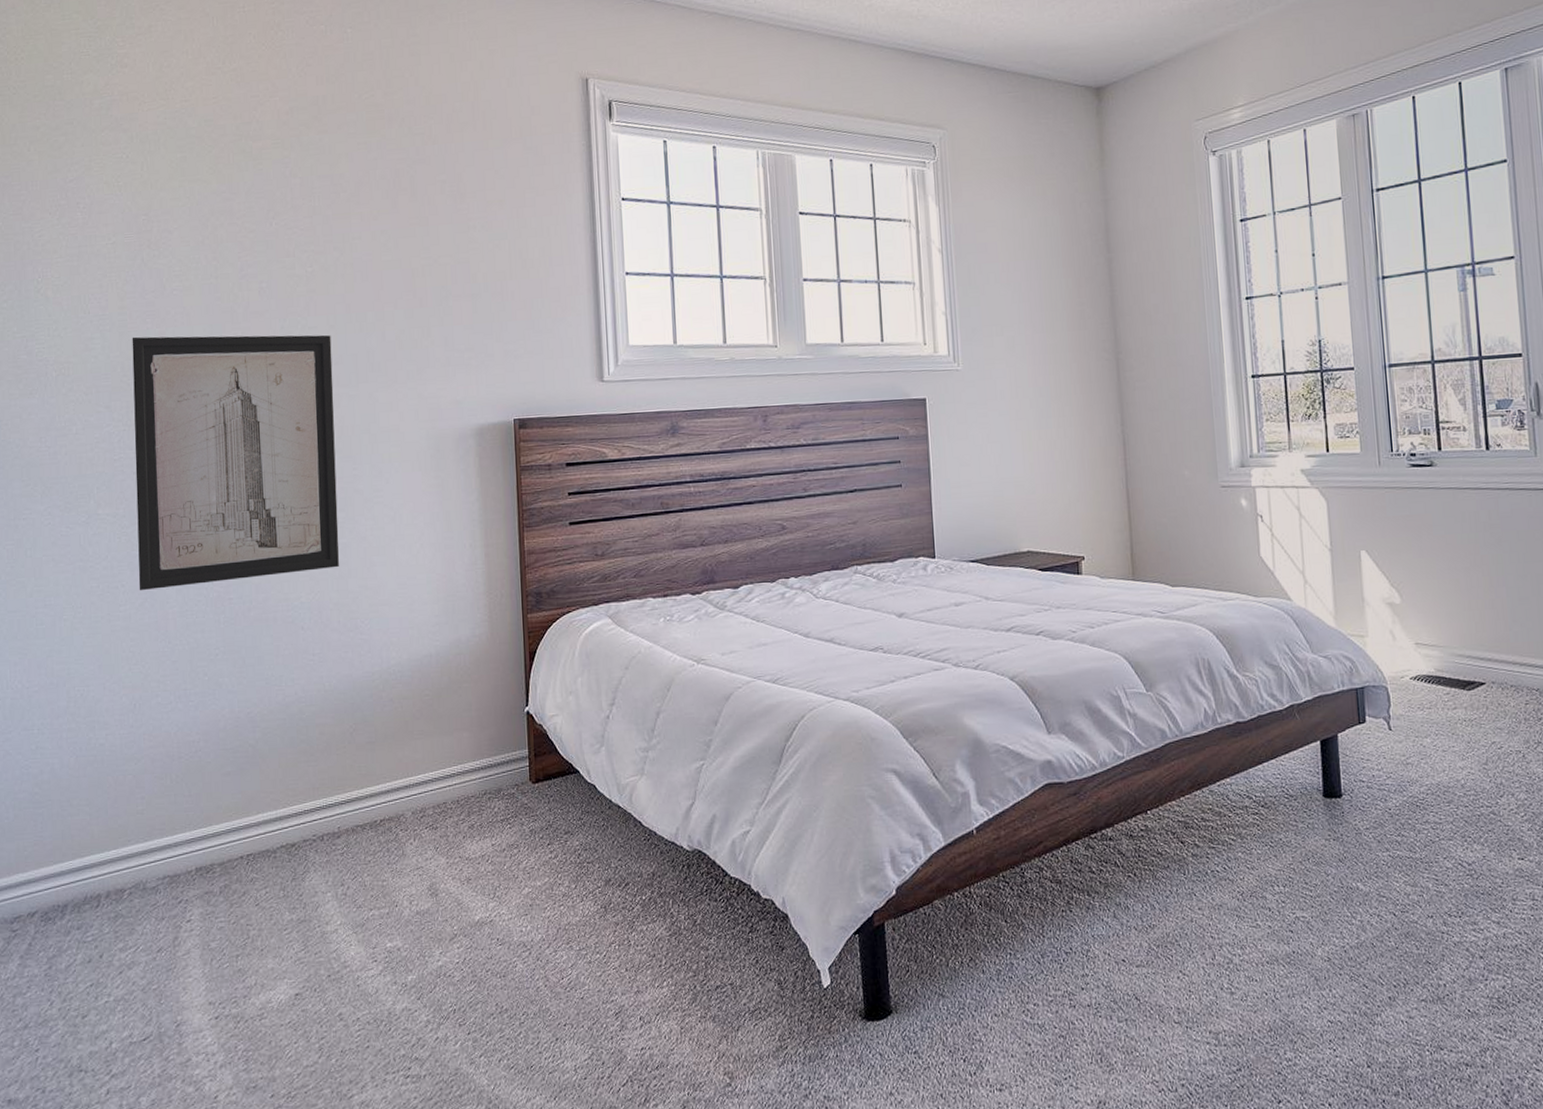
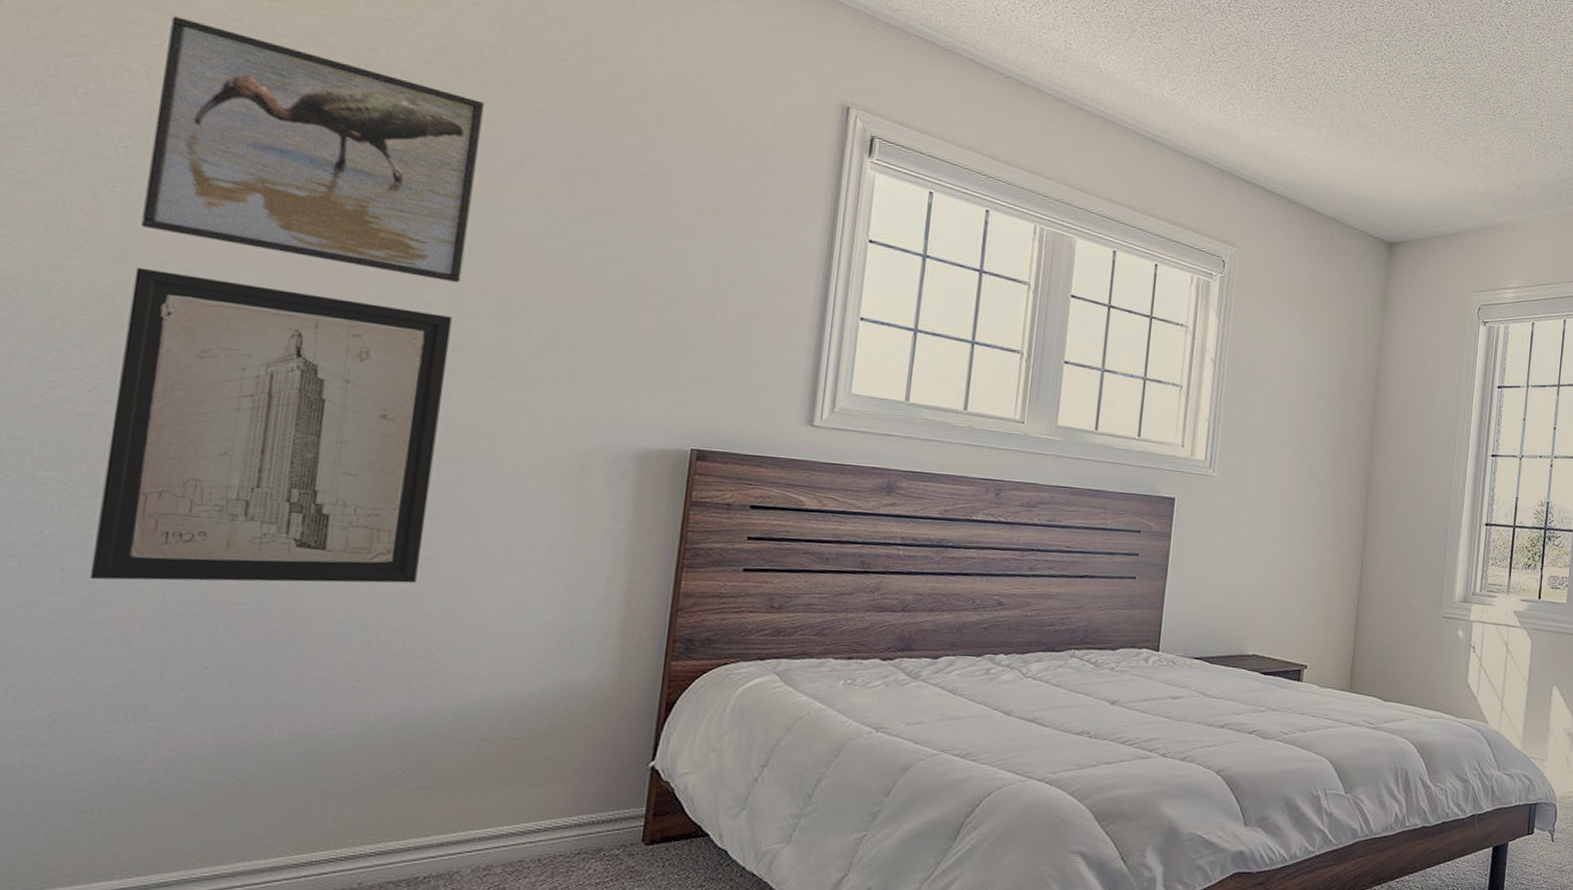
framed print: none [125,131,332,306] -> present [142,16,485,282]

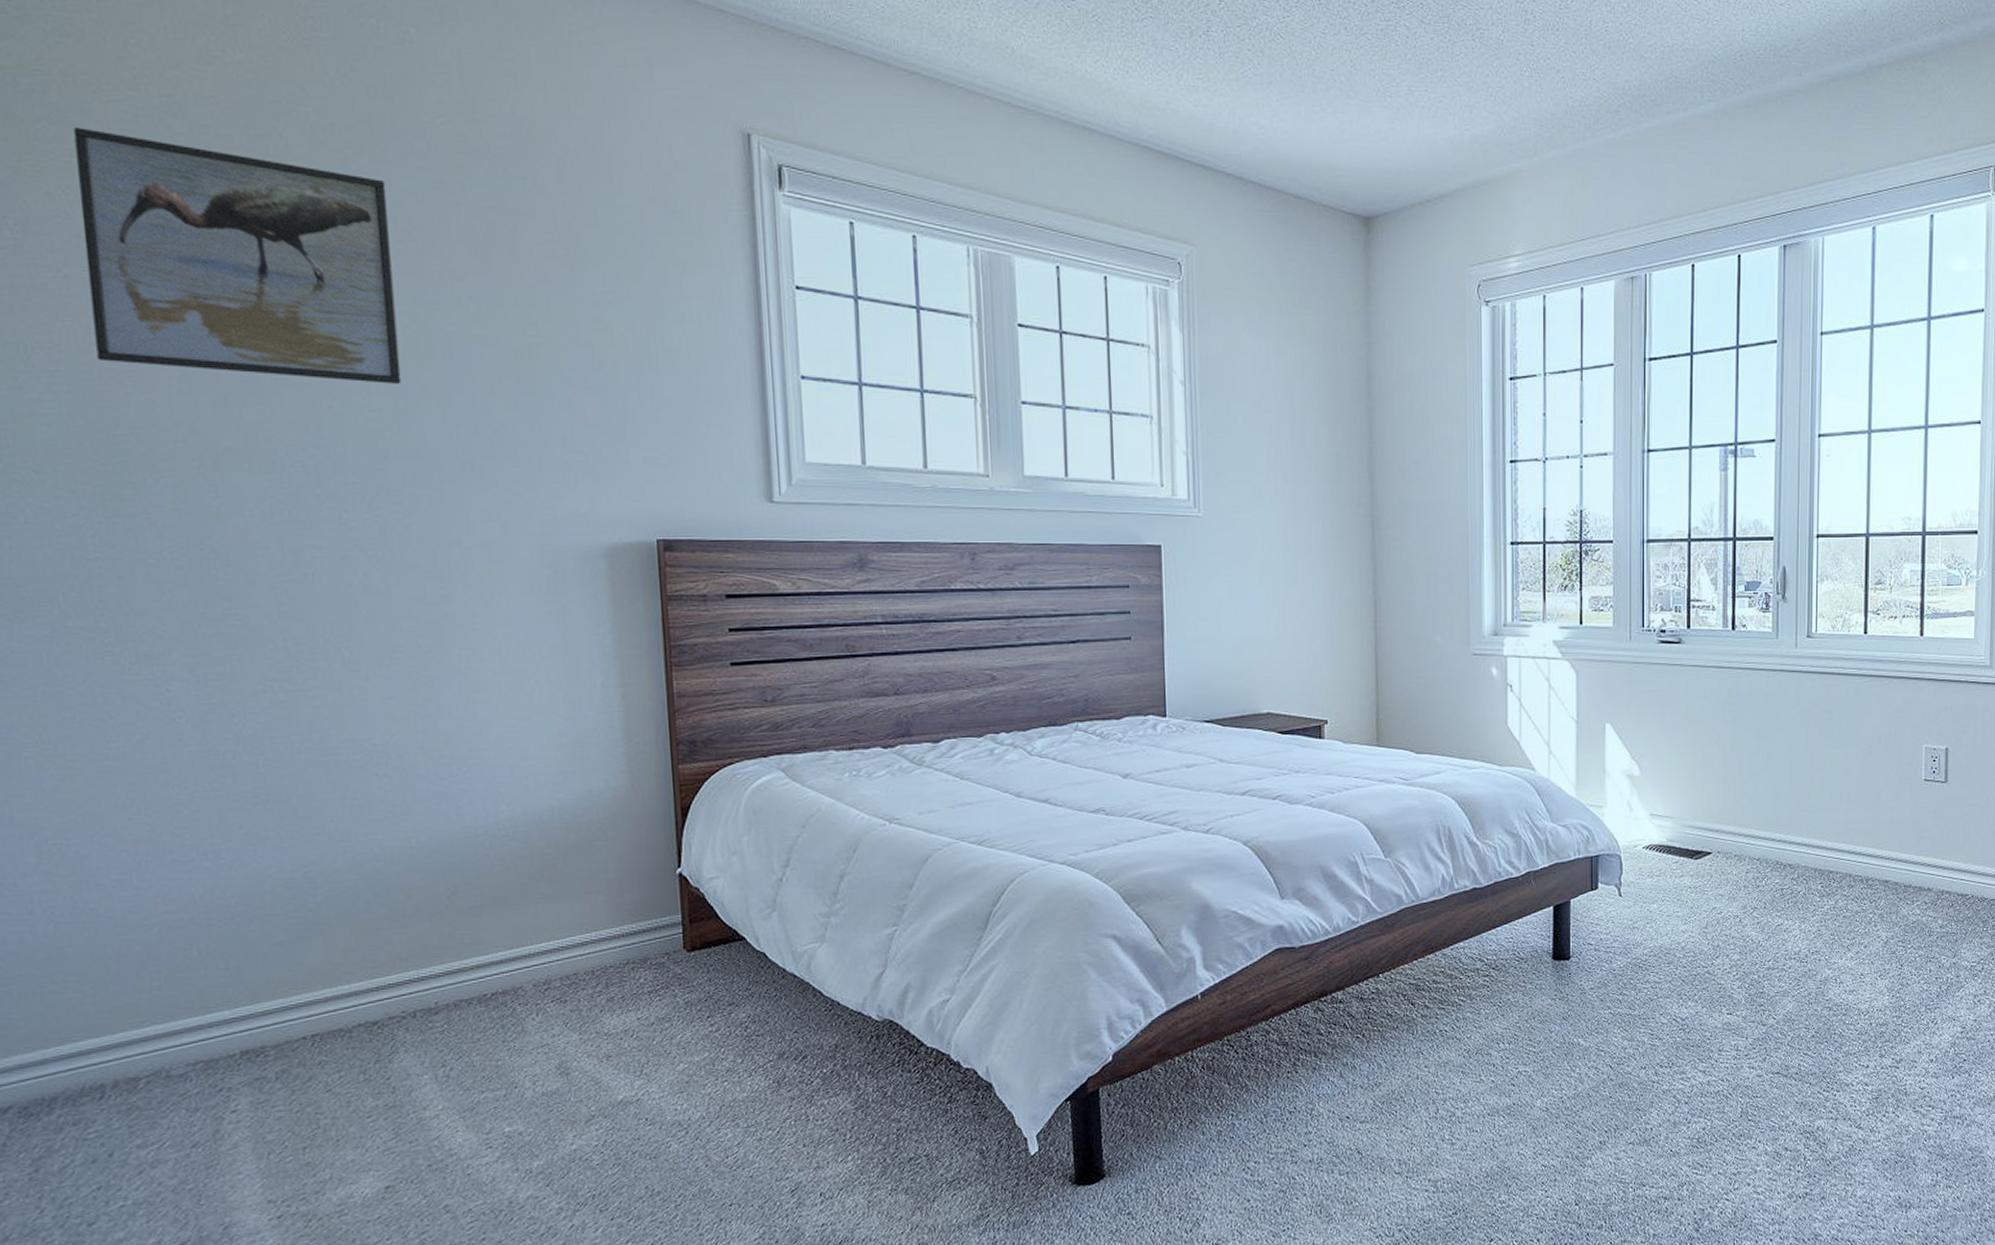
wall art: present [89,267,453,584] -> none [103,403,425,725]

